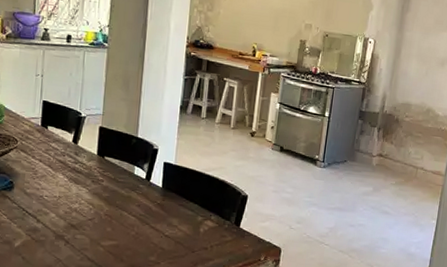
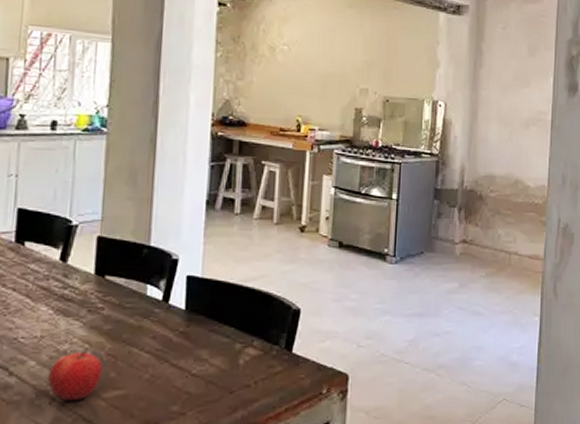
fruit: none [64,209,101,246] -> present [48,349,102,402]

